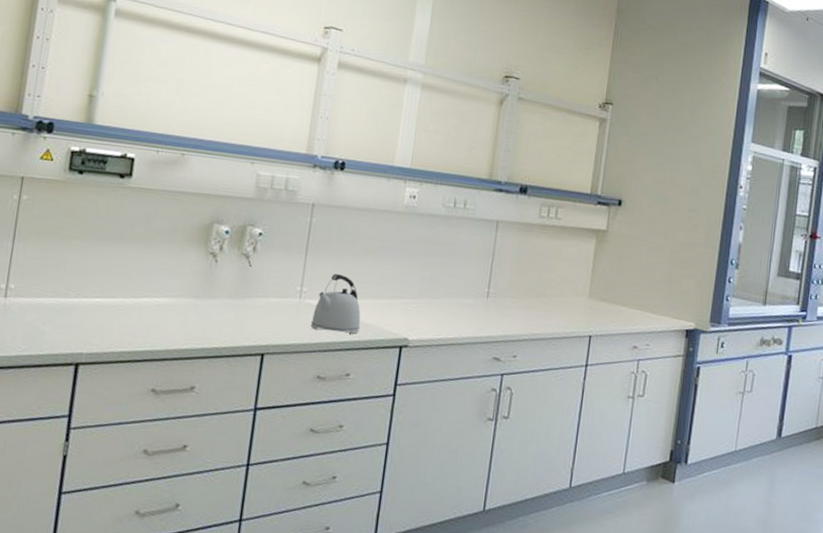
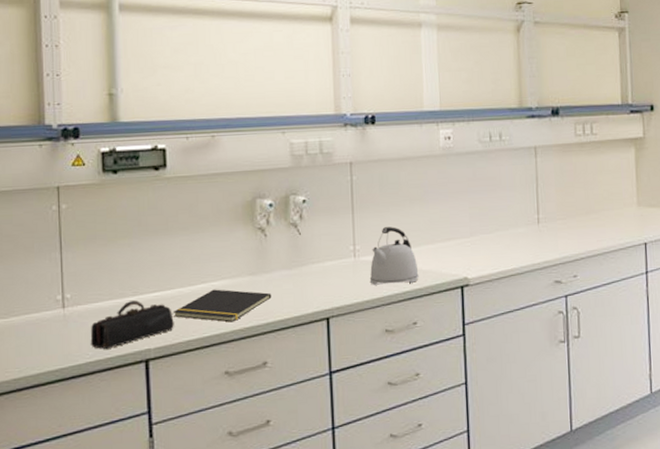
pencil case: none [24,302,111,346] -> present [90,300,174,349]
notepad: none [112,305,212,341] -> present [174,289,272,322]

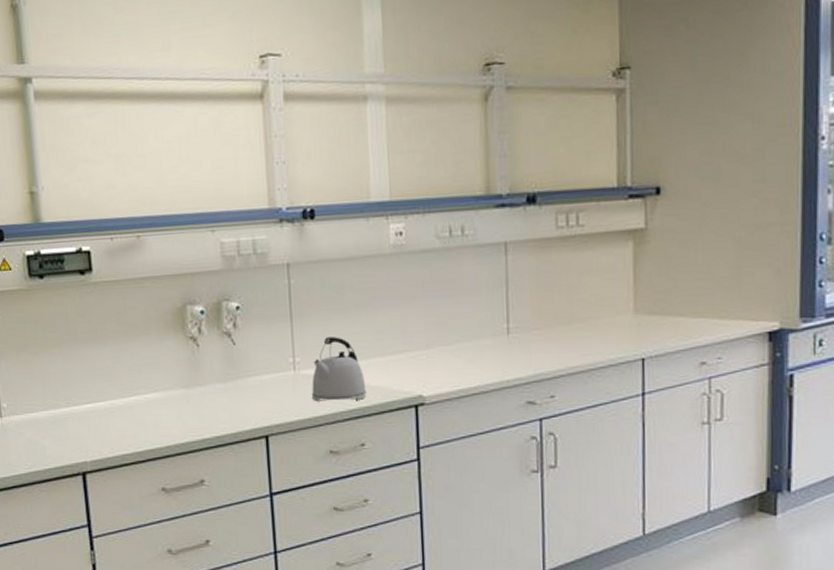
pencil case: present [90,300,174,349] -> none [28,412,109,460]
notepad: present [174,289,272,322] -> none [107,402,207,437]

